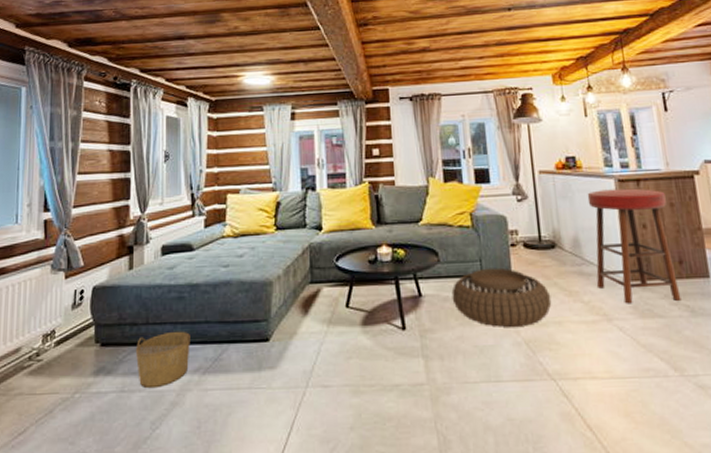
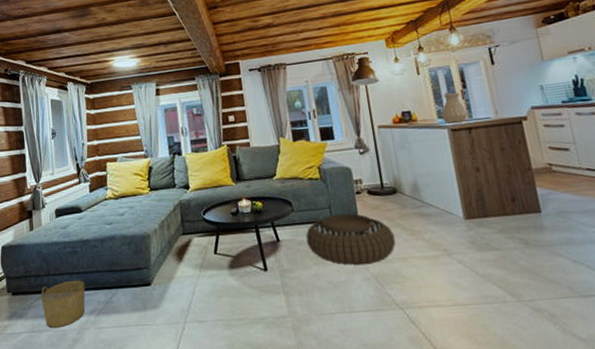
bar stool: present [587,188,681,304] -> none [423,136,516,240]
vase: none [609,139,636,174] -> present [442,92,467,125]

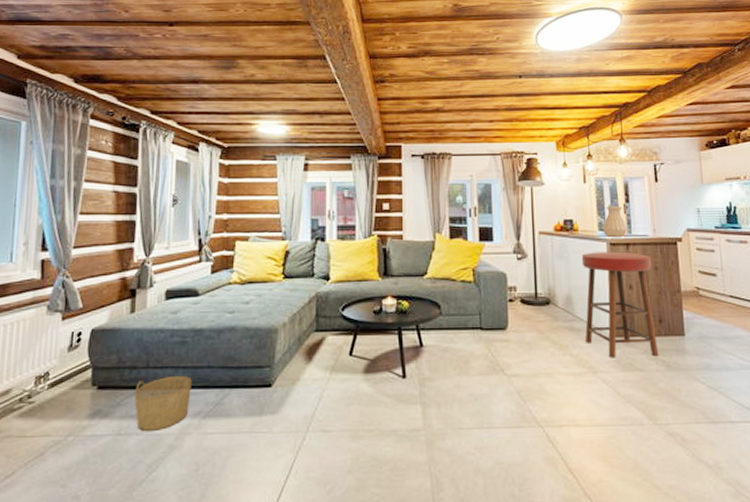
pouf: present [305,213,396,265] -> none [451,321,544,377]
bar stool: none [423,136,516,240] -> present [581,251,659,358]

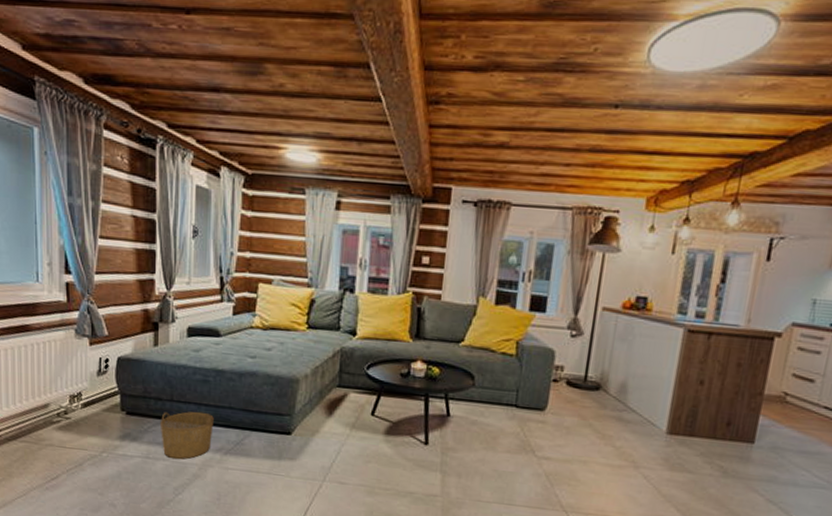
bar stool: present [581,251,659,358] -> none [634,337,736,460]
vase: present [603,206,627,238] -> none [683,285,715,325]

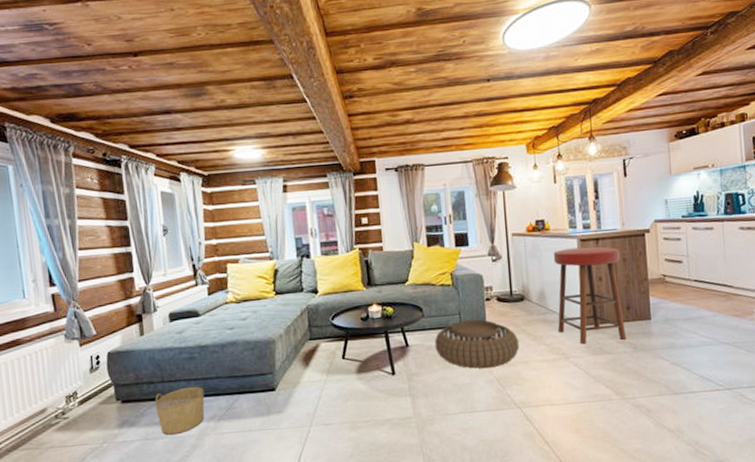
pouf: none [480,399,583,460] -> present [434,319,520,369]
bar stool: none [634,337,736,460] -> present [553,246,627,345]

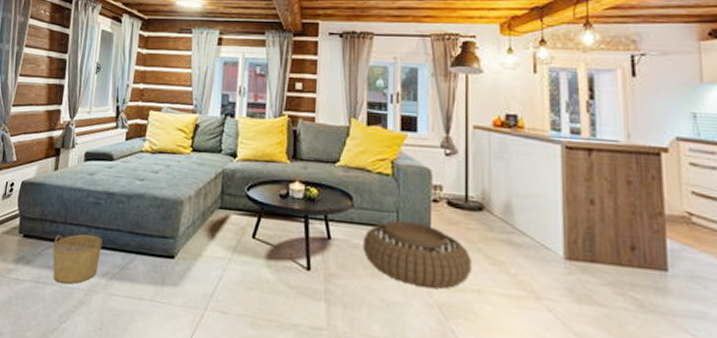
bar stool: present [553,246,627,345] -> none [527,154,629,291]

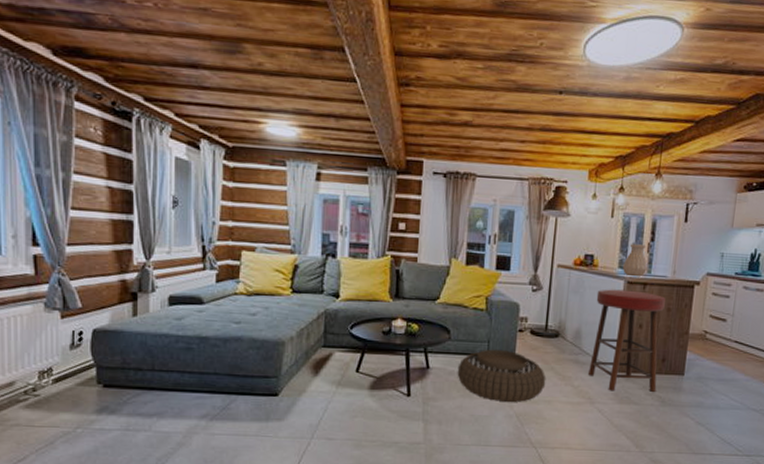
basket: present [52,234,103,285] -> none [140,379,198,430]
bar stool: none [527,154,629,291] -> present [588,289,666,392]
vase: none [557,102,589,141] -> present [623,244,647,277]

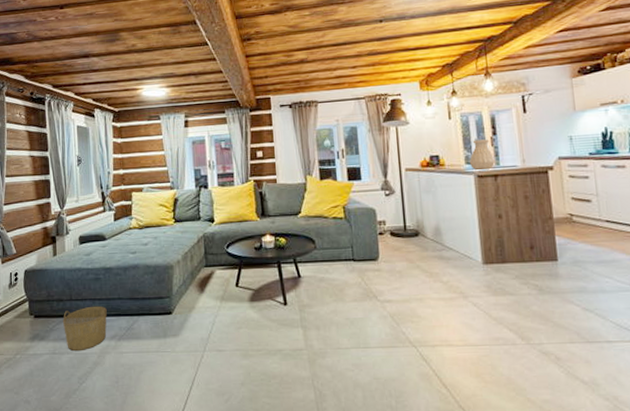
basket: none [140,379,198,430] -> present [62,306,107,352]
pouf: present [457,349,546,402] -> none [326,253,415,303]
bar stool: present [588,289,666,392] -> none [448,183,531,284]

